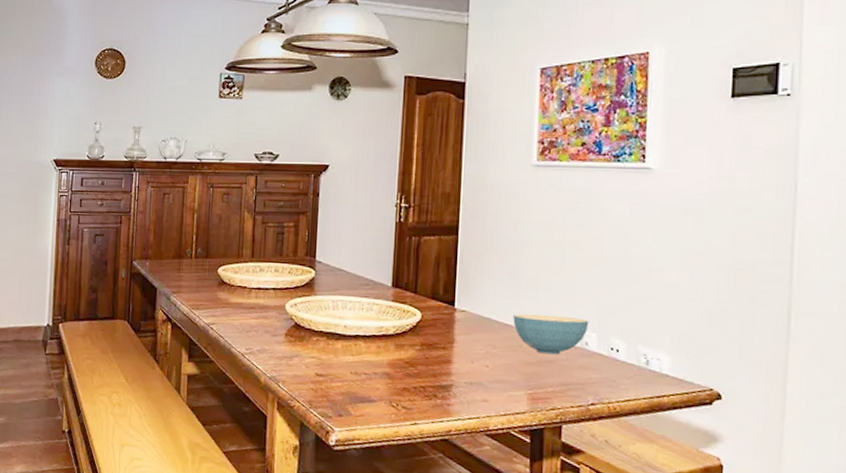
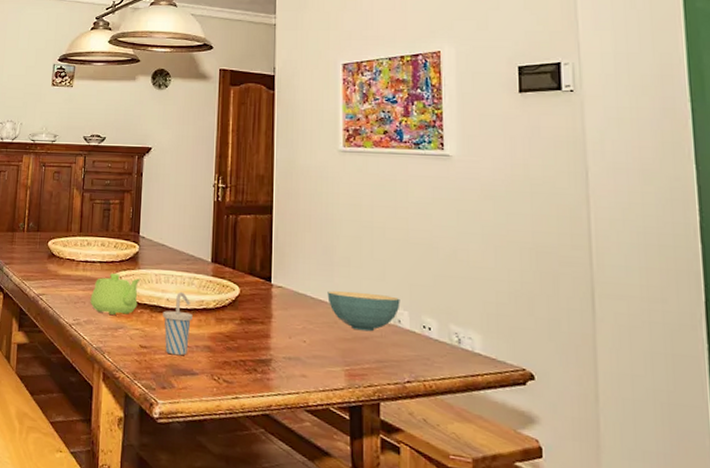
teapot: none [263,300,317,343] -> present [90,273,141,315]
cup: none [340,319,371,383] -> present [162,292,193,356]

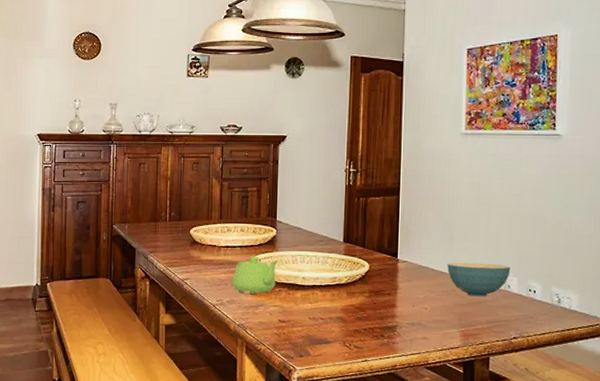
cup: present [162,292,193,356] -> none [299,271,326,327]

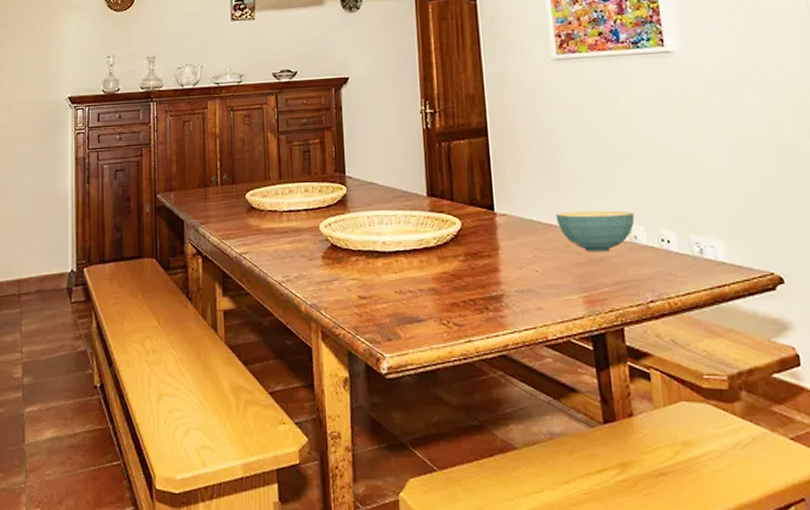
teapot: present [232,257,279,294] -> none [299,221,353,266]

